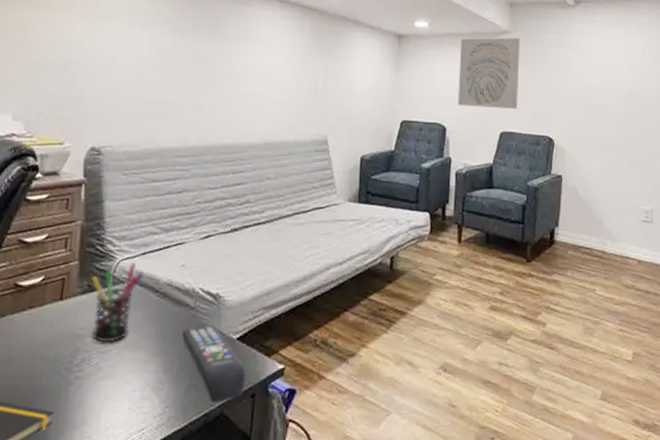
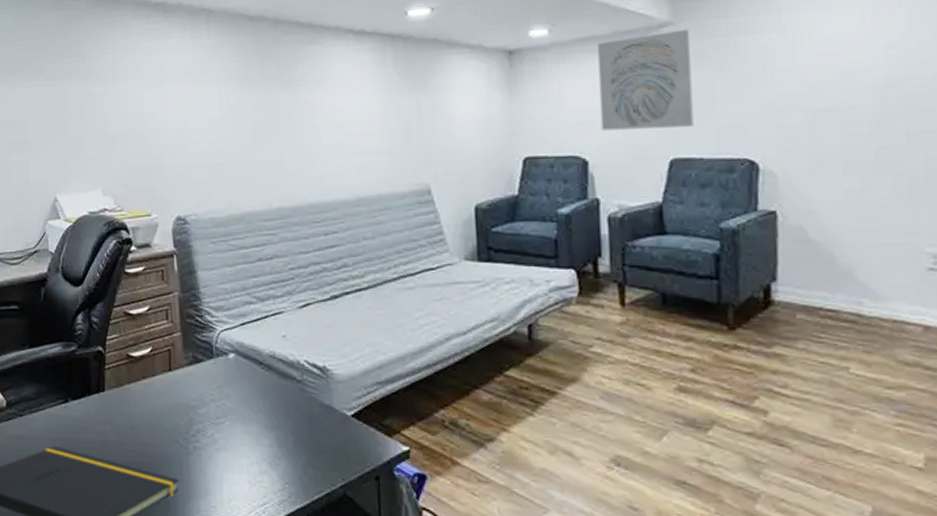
pen holder: present [91,263,143,343] -> none [195,334,245,415]
remote control: present [181,325,246,403] -> none [291,400,367,483]

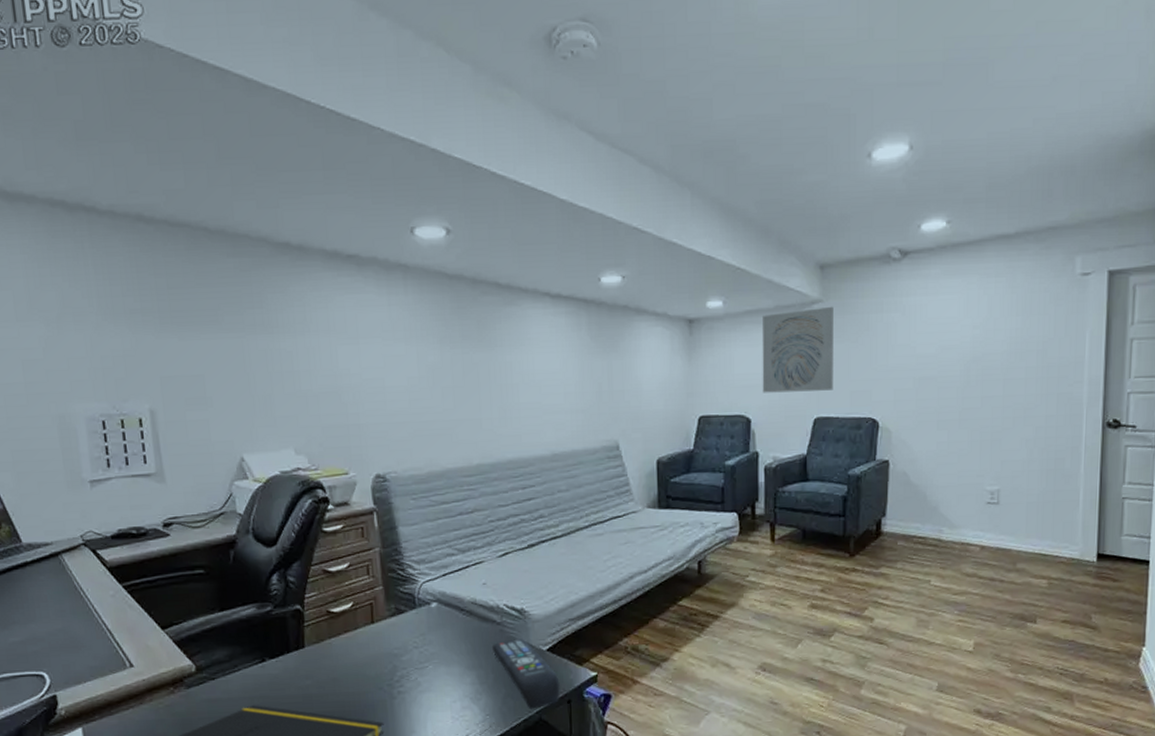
remote control: none [291,400,367,483] -> present [491,639,560,709]

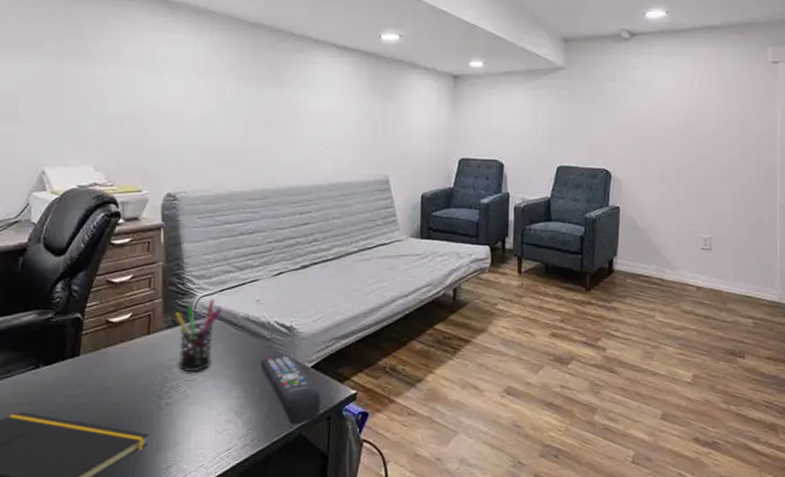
pen holder: none [397,584,447,661] -> present [174,299,222,373]
wall art: present [762,306,834,393] -> none [514,73,575,143]

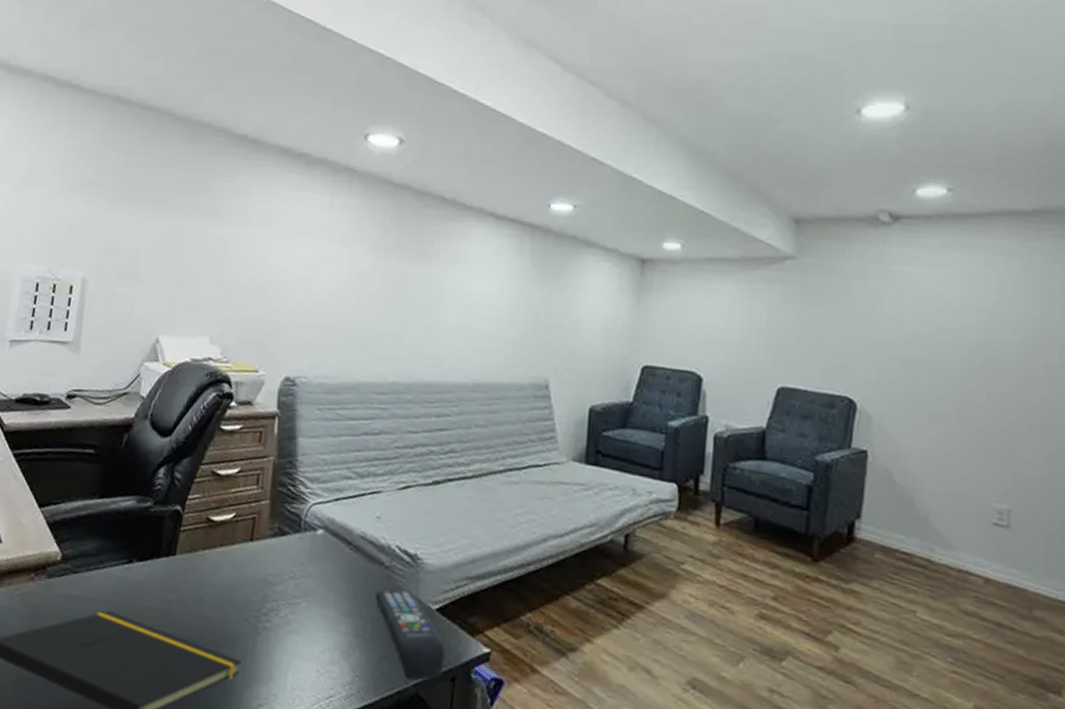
pen holder: present [174,299,222,373] -> none [281,508,336,595]

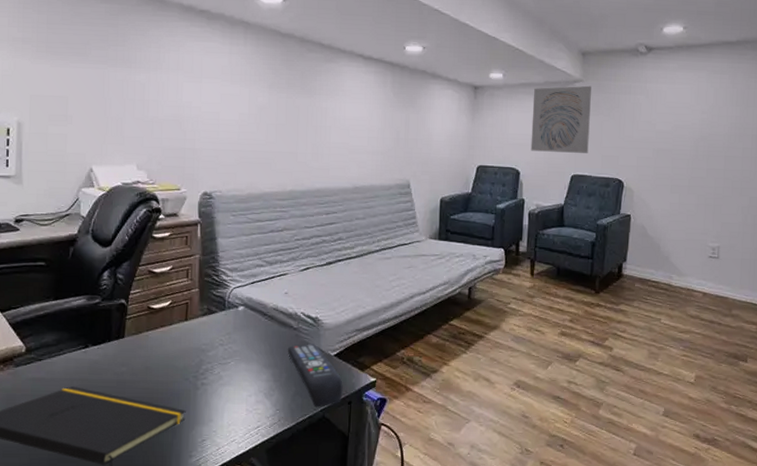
wall art: none [718,264,808,358] -> present [530,85,591,153]

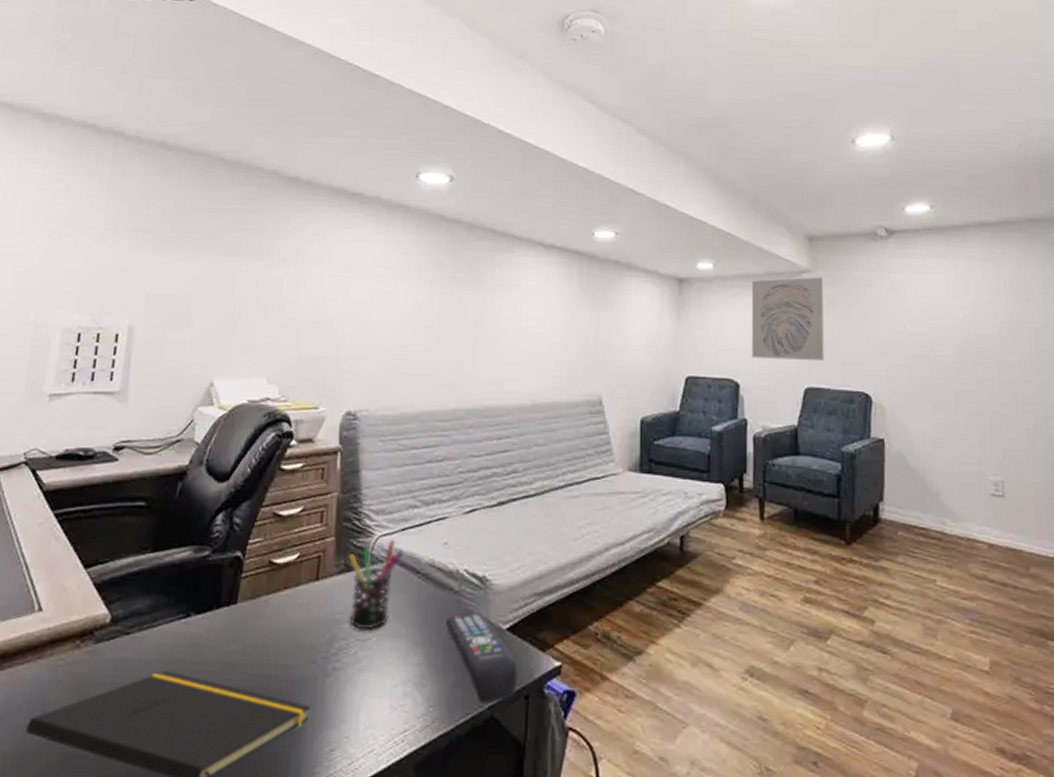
pen holder: none [210,290,253,357] -> present [348,540,403,630]

